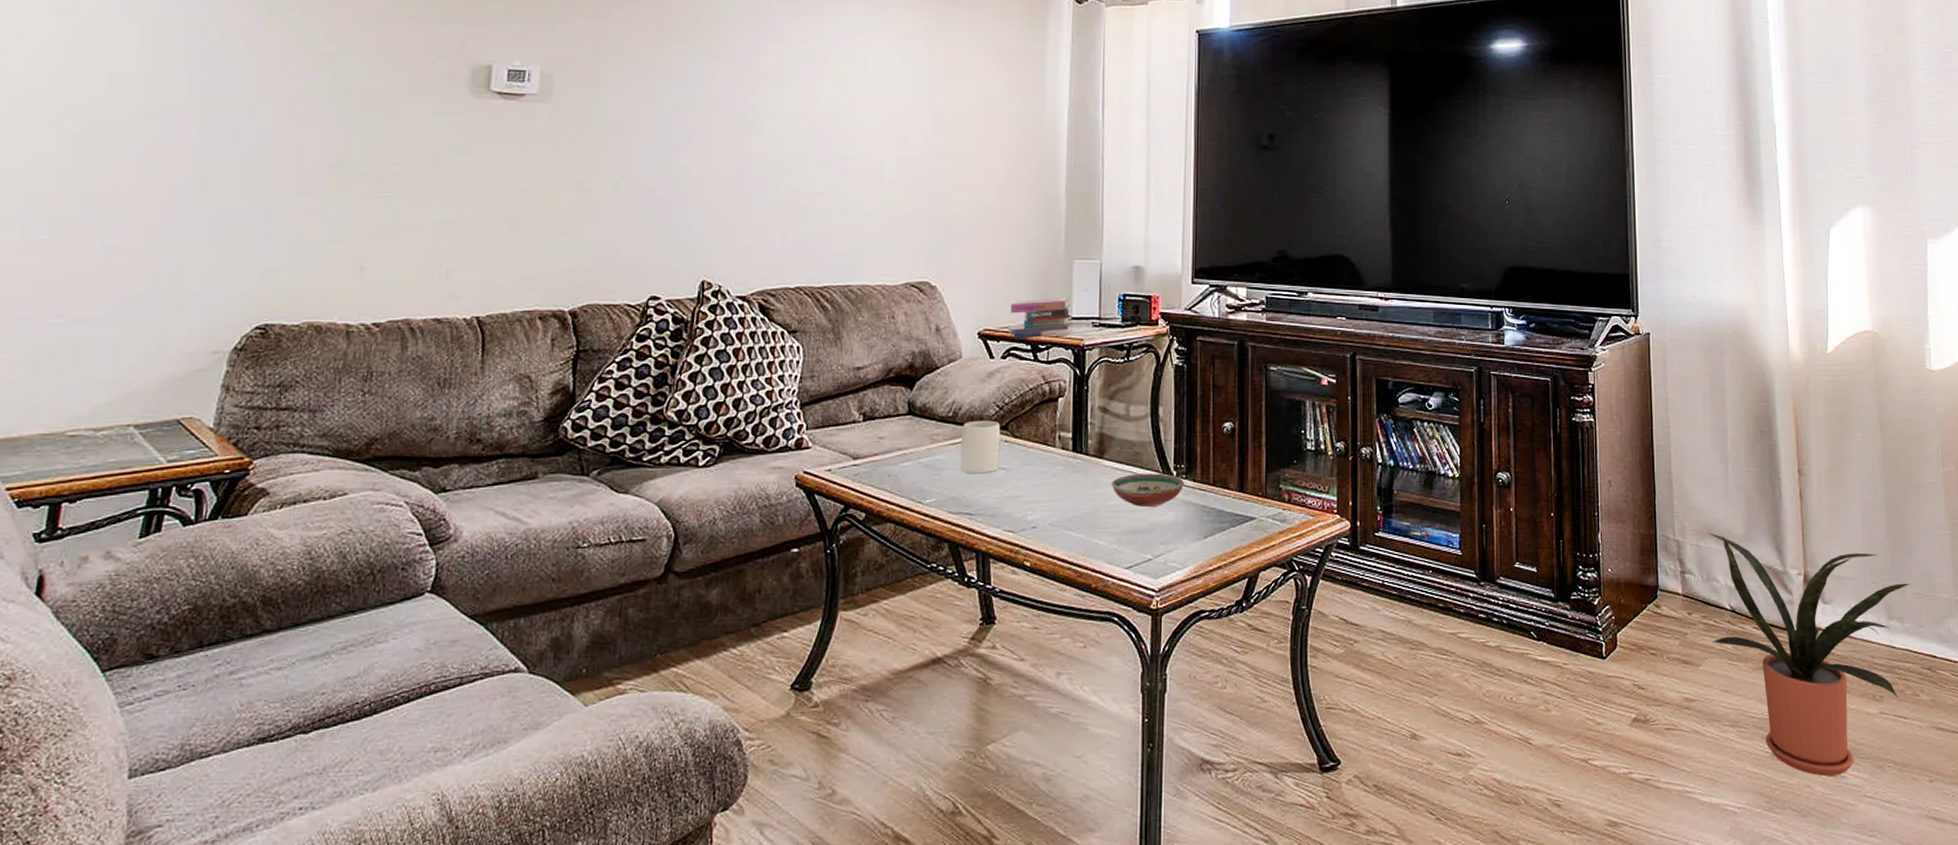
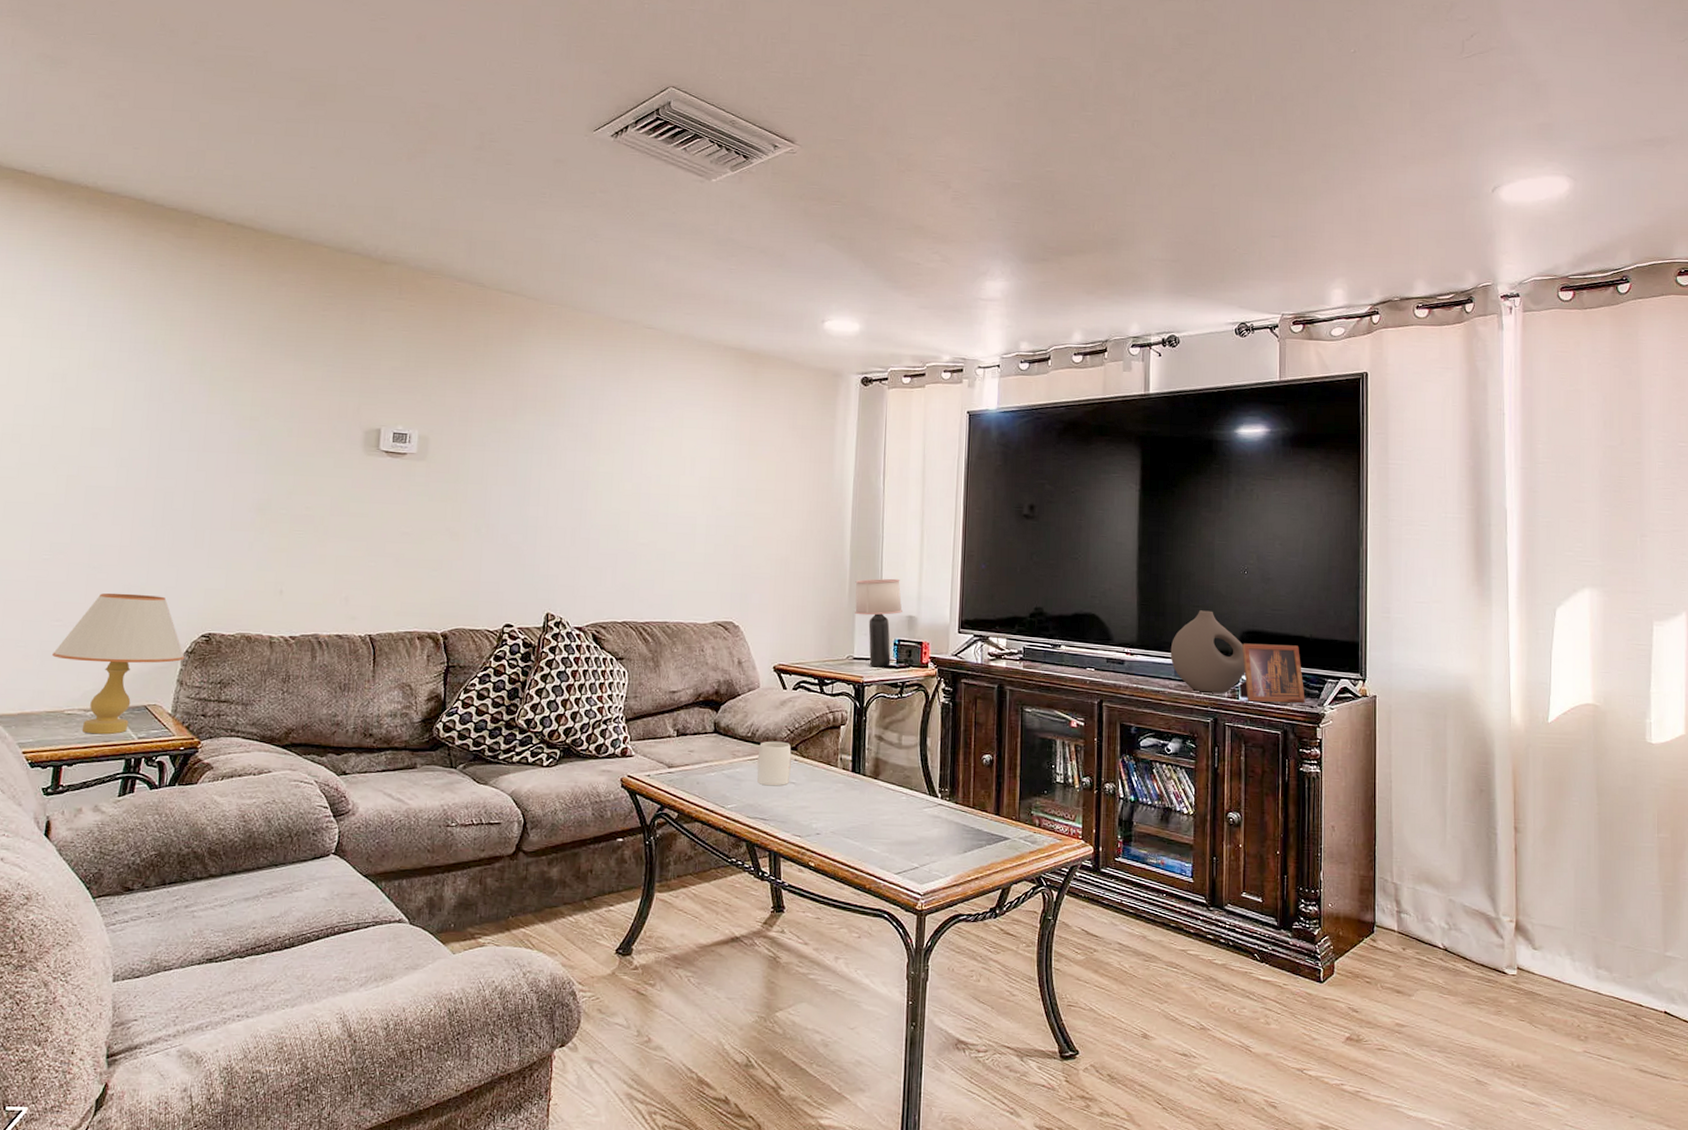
table lamp: none [49,278,233,460] -> present [51,593,185,735]
books: present [1007,297,1070,339] -> none [798,640,852,674]
table lamp: none [1072,223,1127,328] -> present [855,578,902,668]
decorative bowl: present [1111,473,1184,507] -> none [884,794,947,823]
vase: none [1428,246,1510,338] -> present [1170,610,1245,693]
picture frame: none [1504,281,1575,346] -> present [1239,643,1305,704]
house plant: present [1706,532,1911,776] -> none [1423,877,1621,1104]

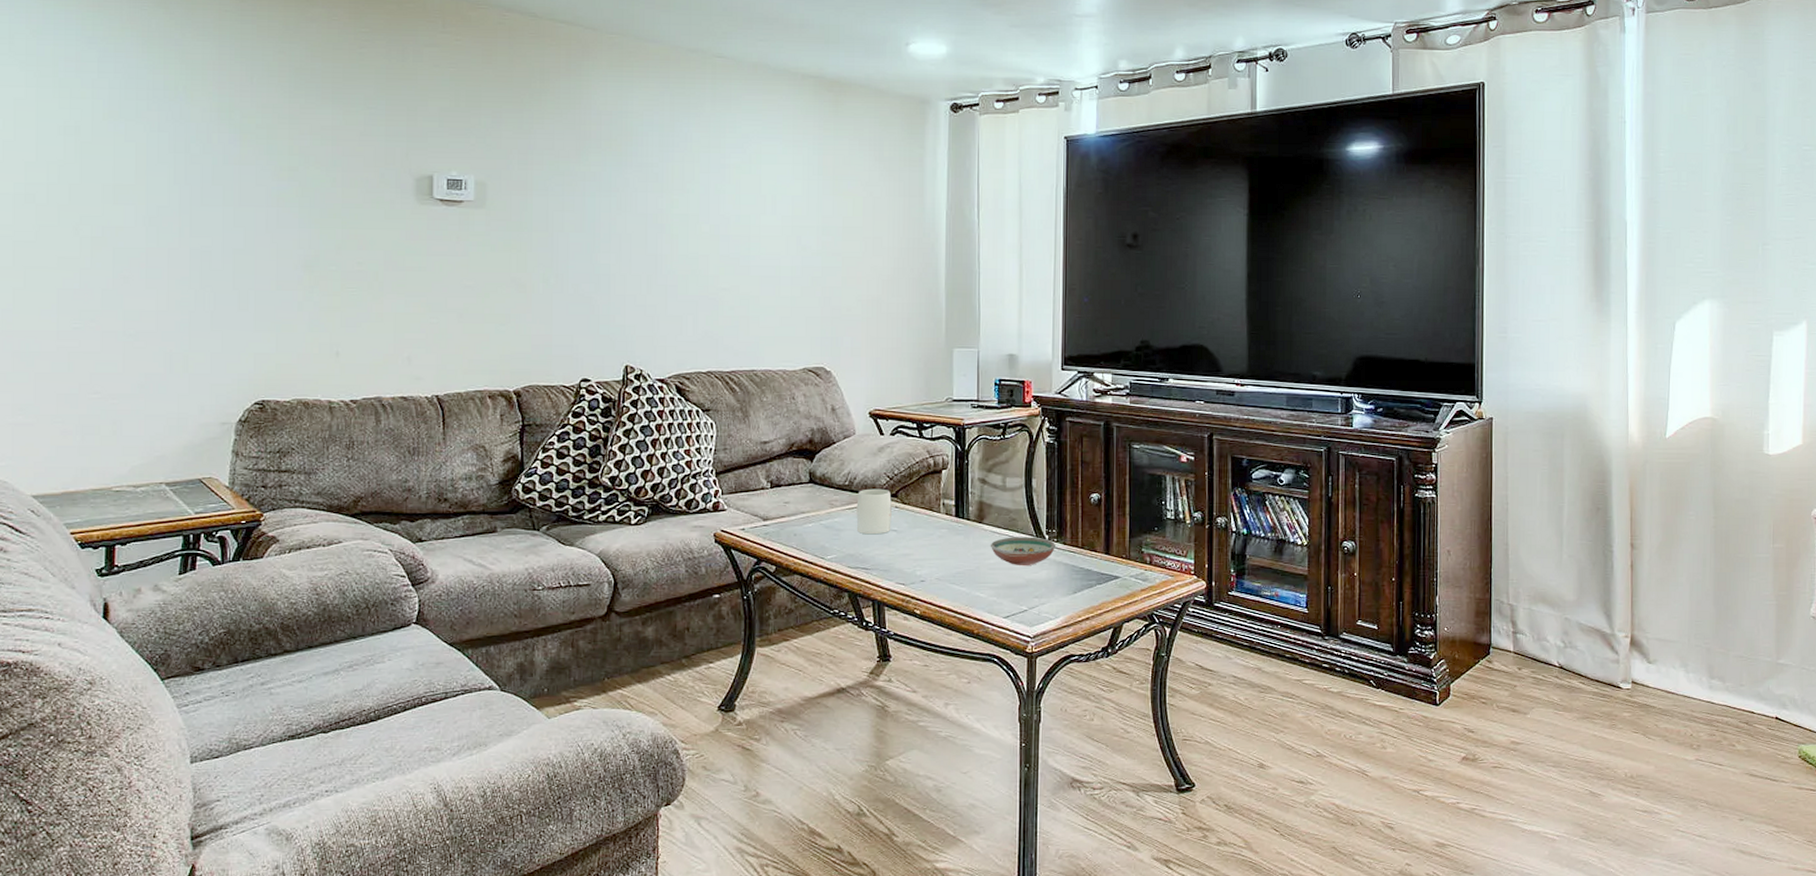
table lamp: present [51,593,185,735] -> none [92,361,238,511]
table lamp: present [855,578,902,668] -> none [952,316,1002,409]
decorative bowl: none [884,794,947,823] -> present [990,537,1055,565]
vase: present [1170,610,1245,693] -> none [1282,337,1359,421]
picture frame: present [1239,643,1305,704] -> none [1353,369,1420,429]

